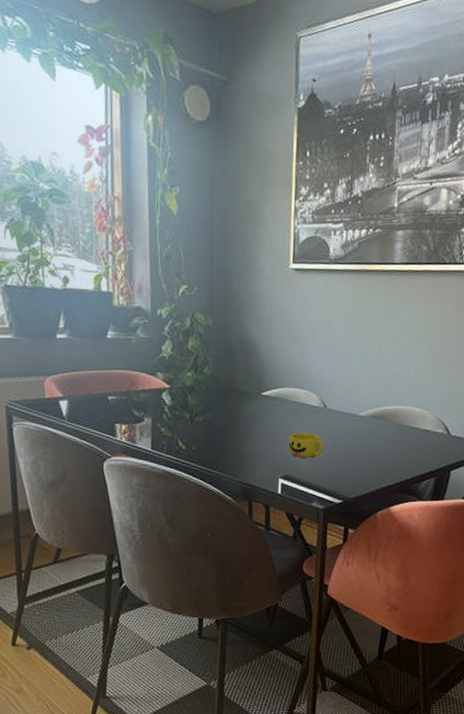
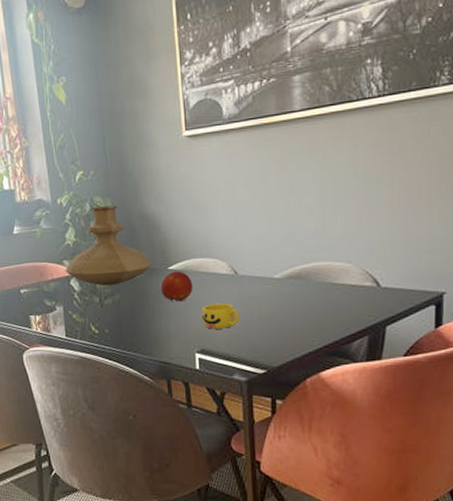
vase: none [157,323,247,404] -> present [65,205,152,286]
fruit: none [252,397,284,427] -> present [160,271,193,302]

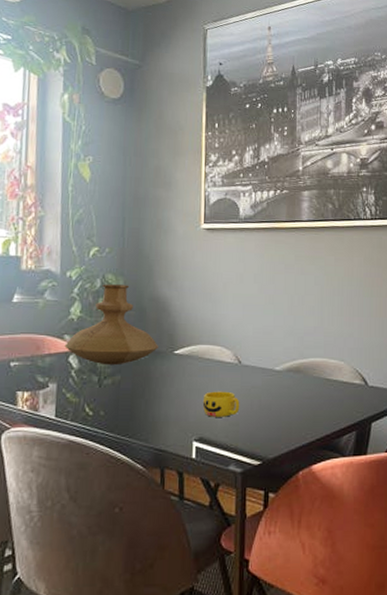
fruit: present [160,271,193,302] -> none [164,355,197,387]

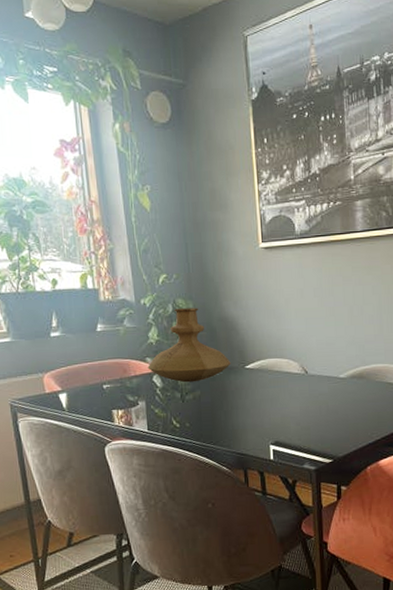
cup: present [202,391,240,417] -> none [275,399,310,423]

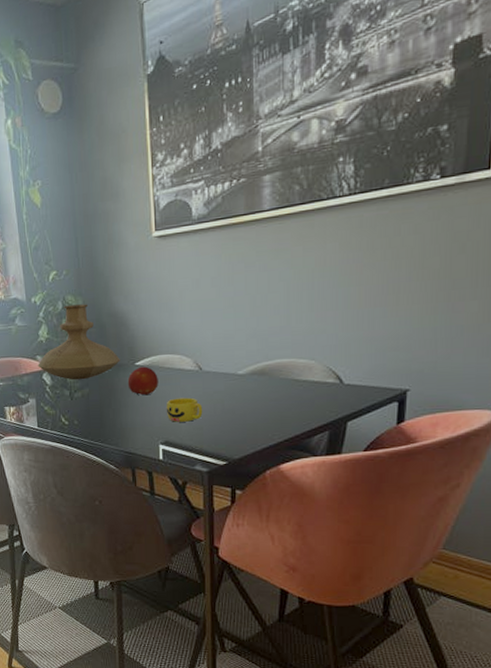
fruit: none [238,369,268,398] -> present [127,366,158,396]
cup: none [275,399,310,423] -> present [166,397,203,422]

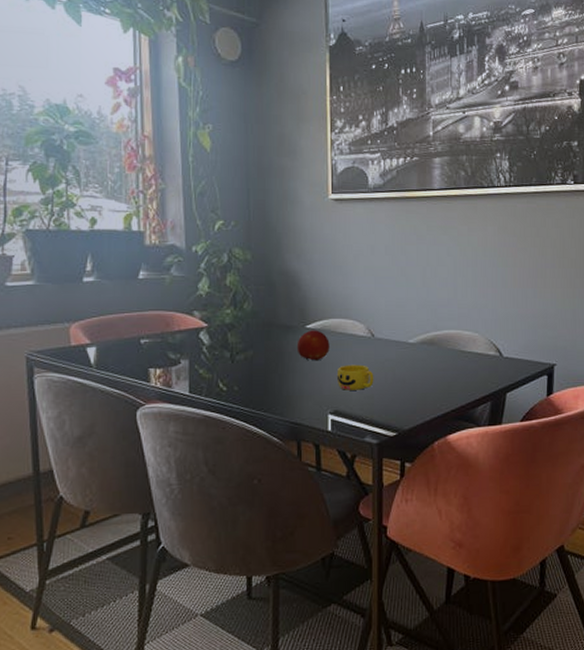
vase: present [38,304,120,380] -> none [194,258,290,341]

